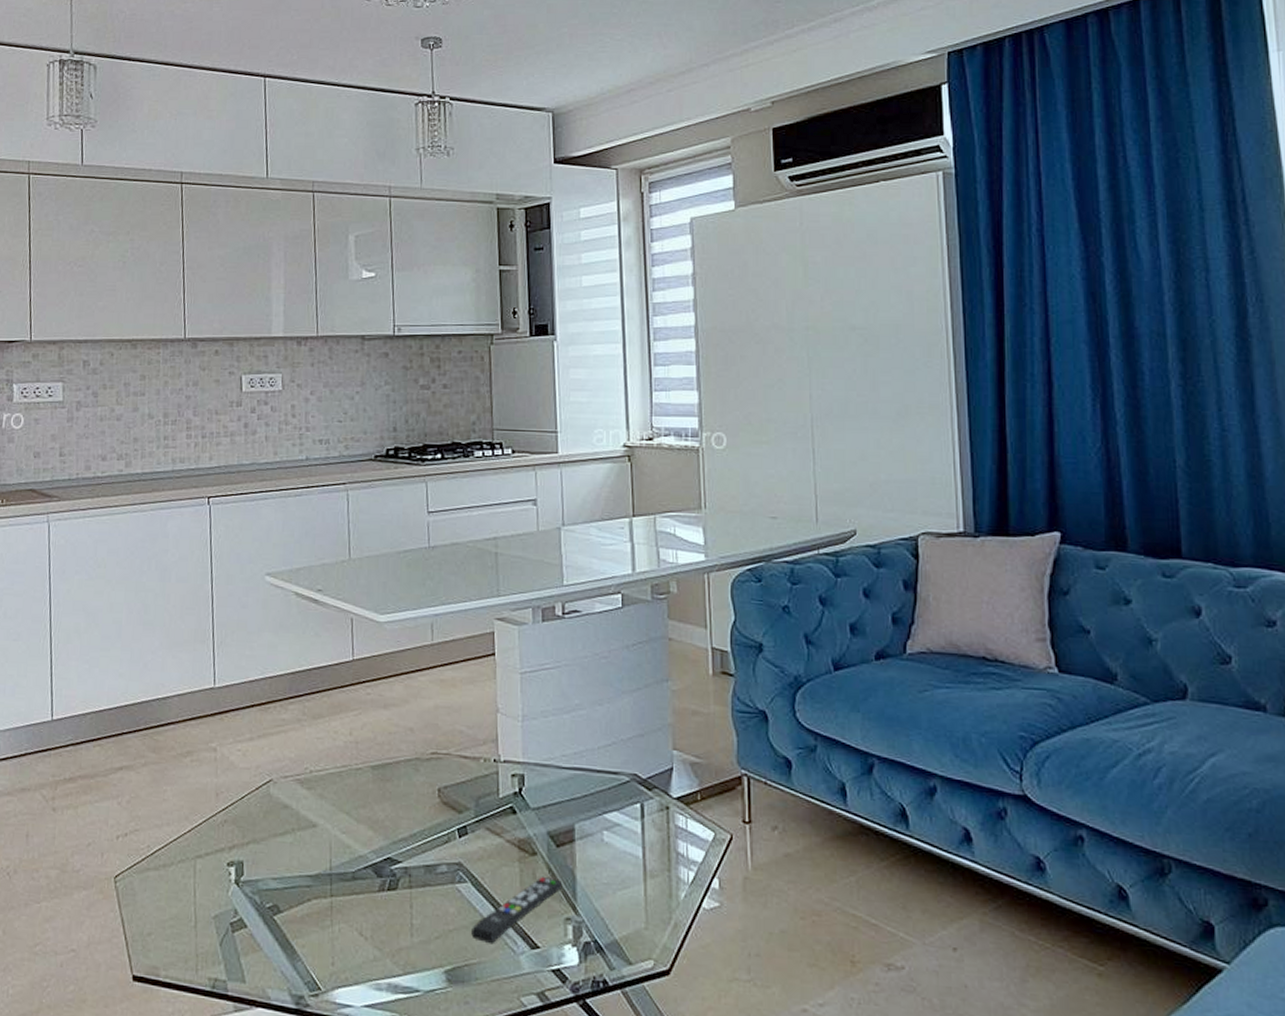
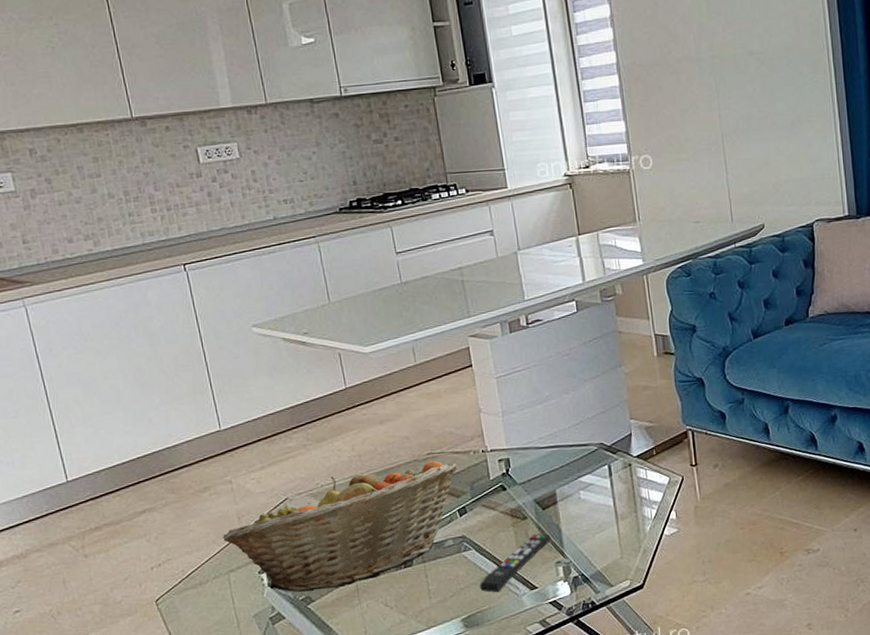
fruit basket: none [196,762,464,901] -> present [223,460,458,592]

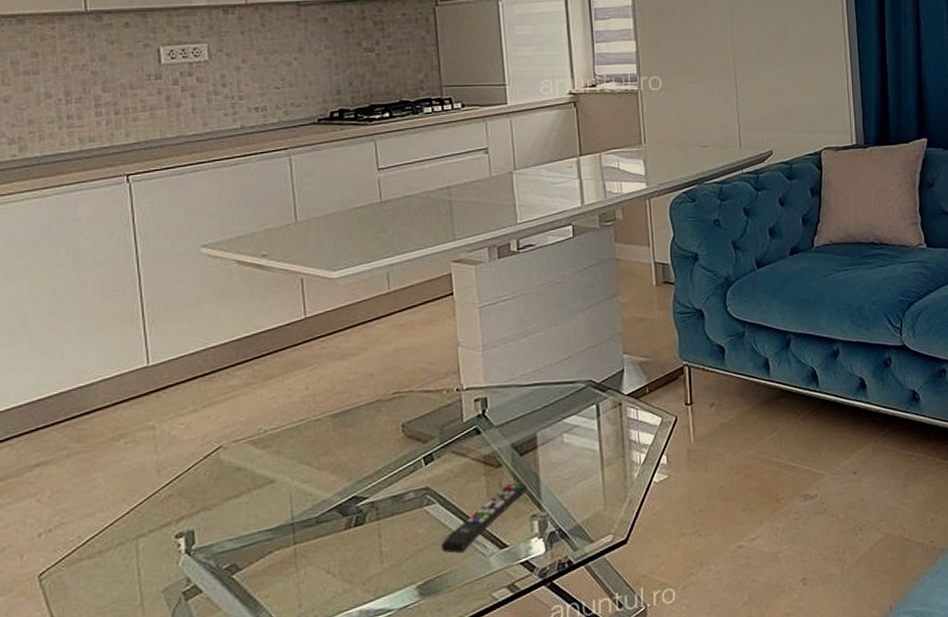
fruit basket: present [223,460,458,592] -> none [135,400,427,560]

